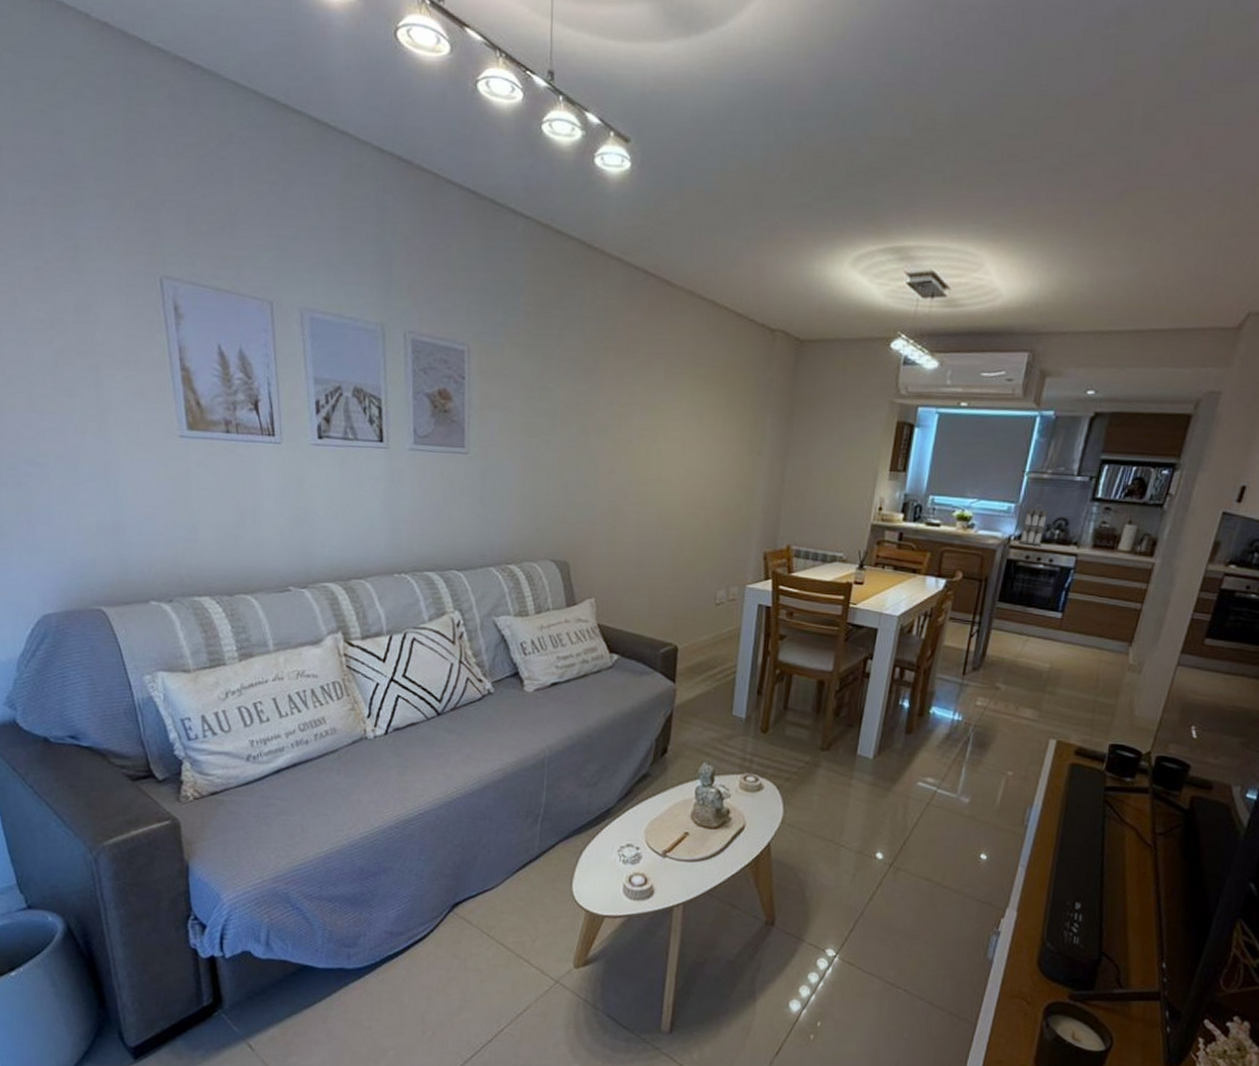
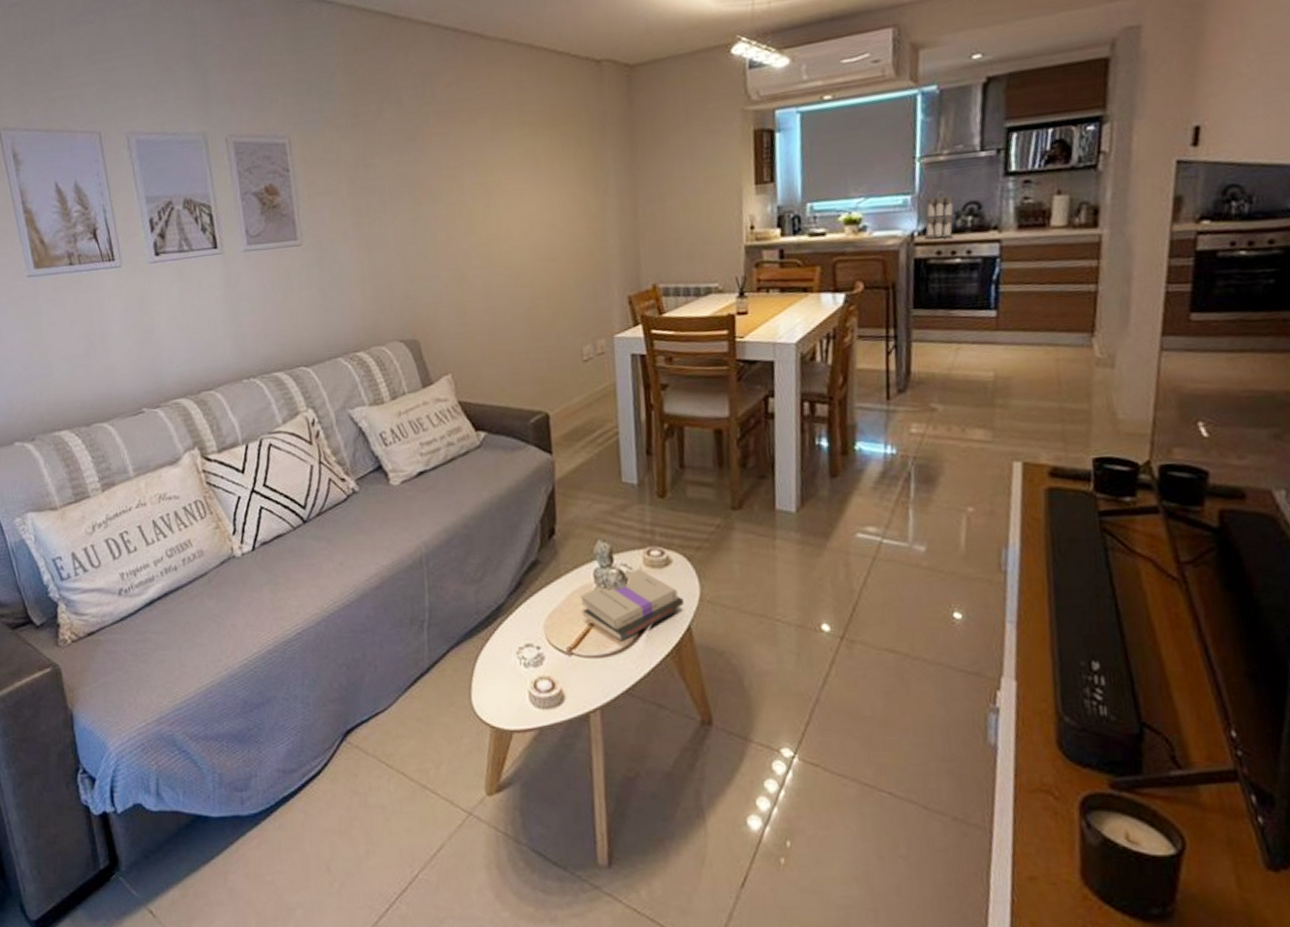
books: none [680,790,768,850] -> present [580,568,684,641]

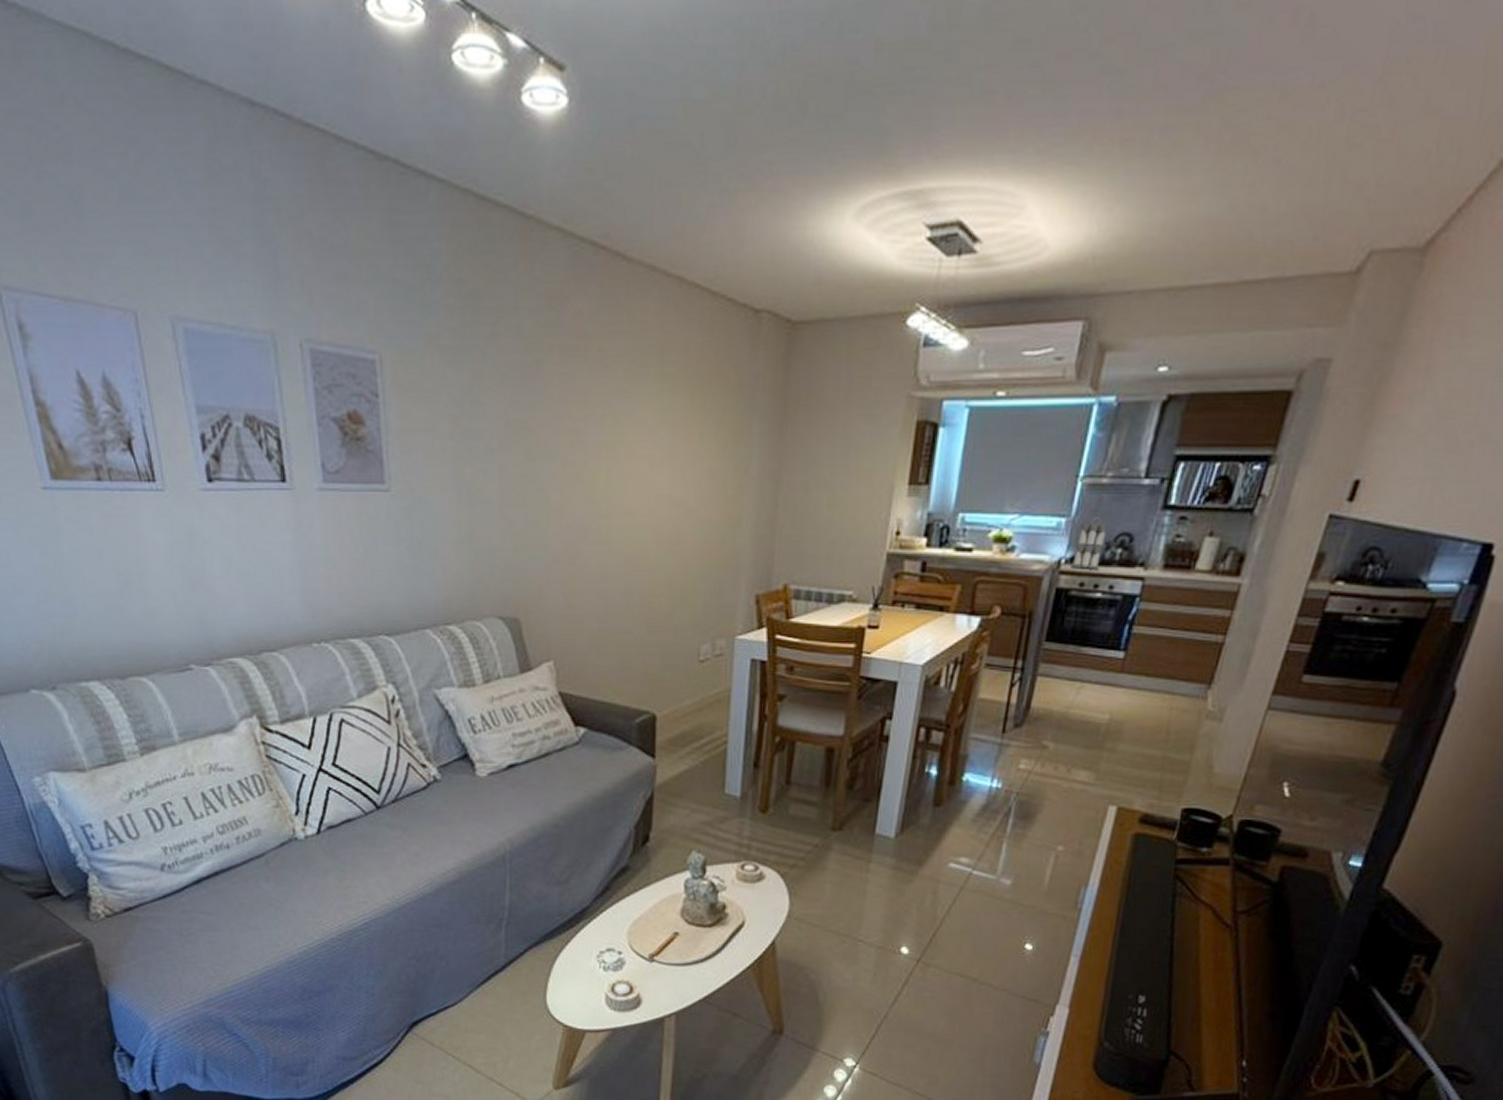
books: present [580,568,684,641] -> none [668,882,771,952]

